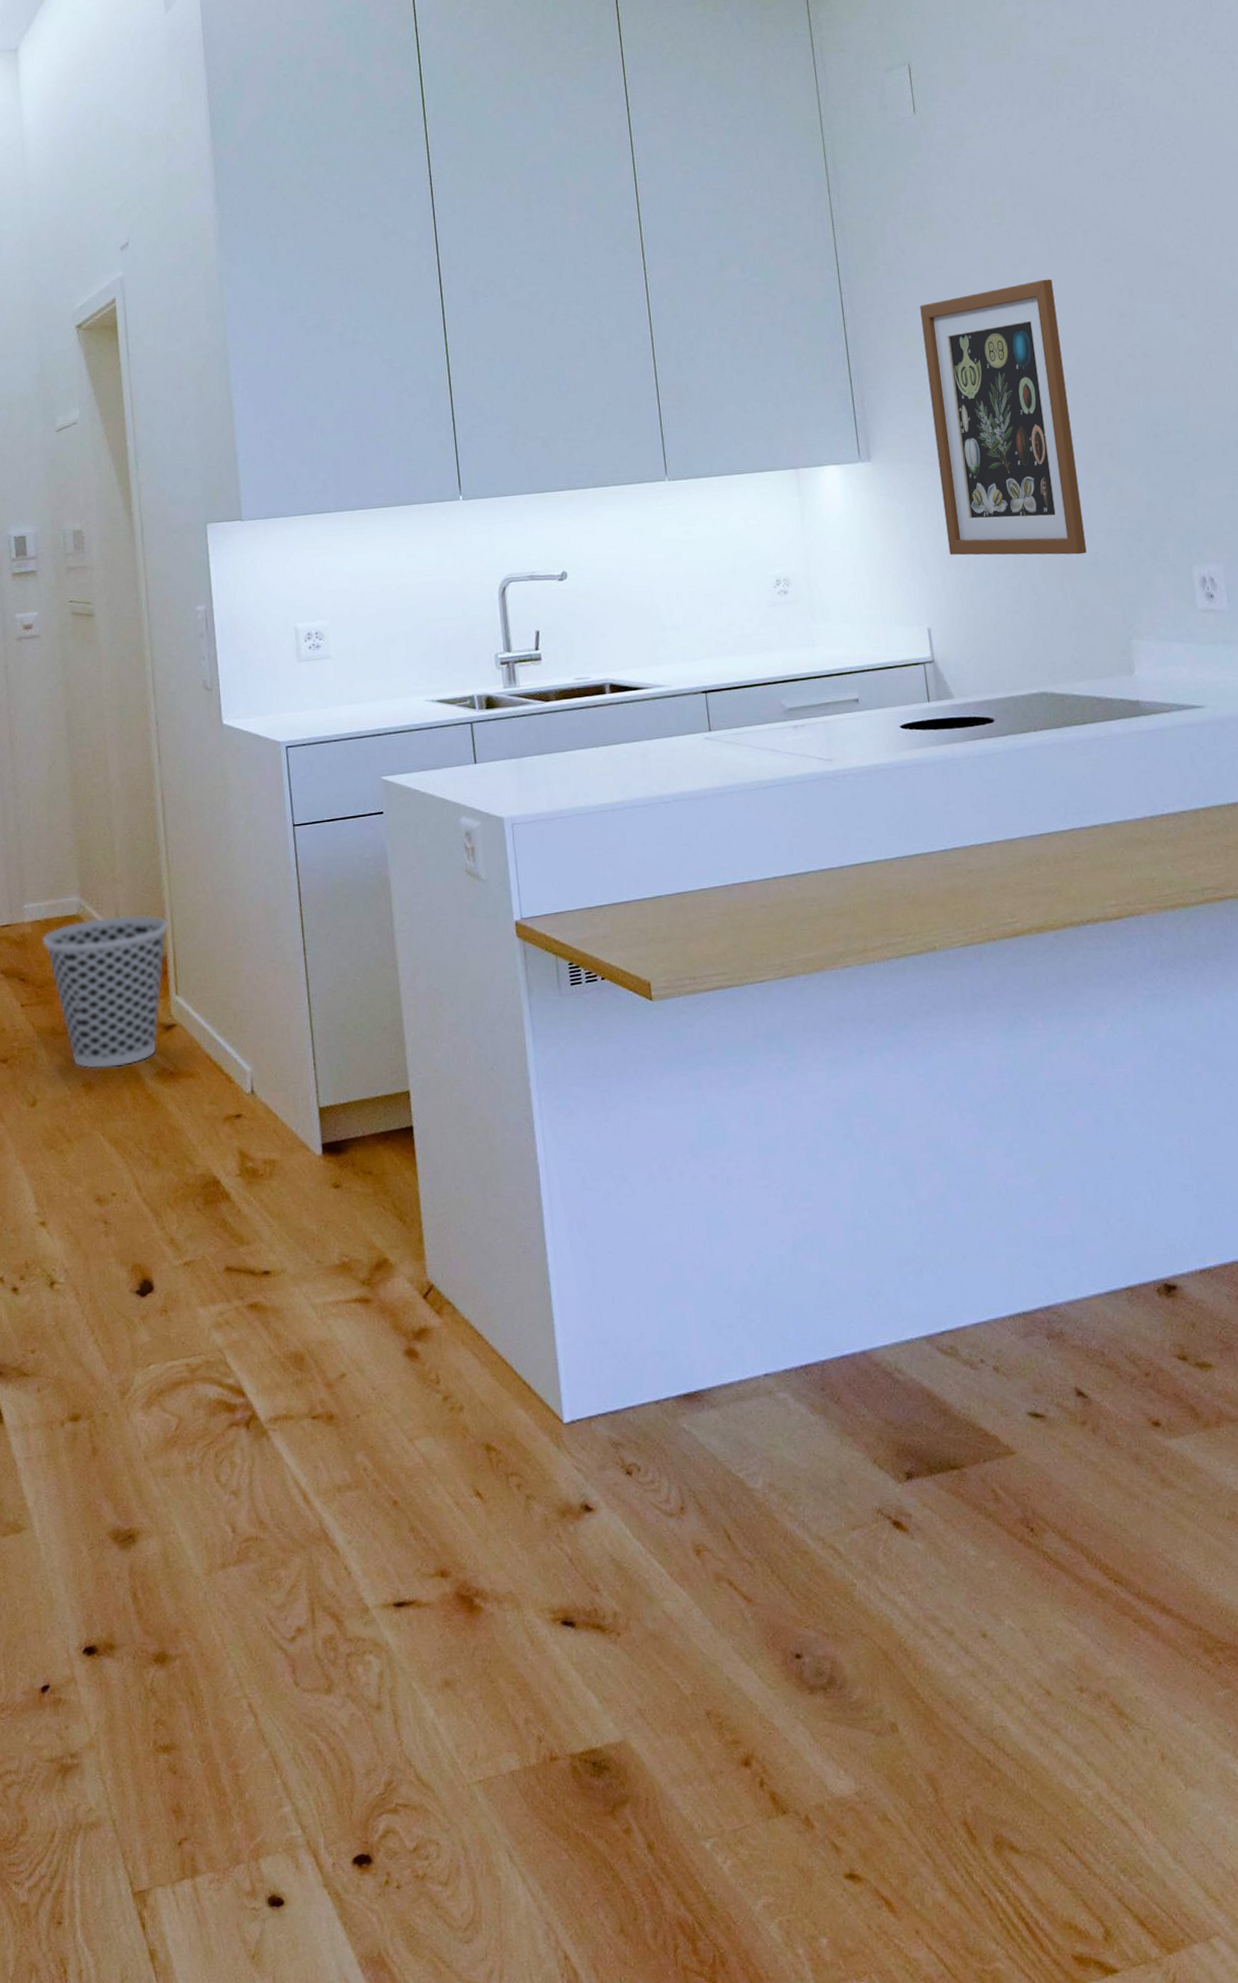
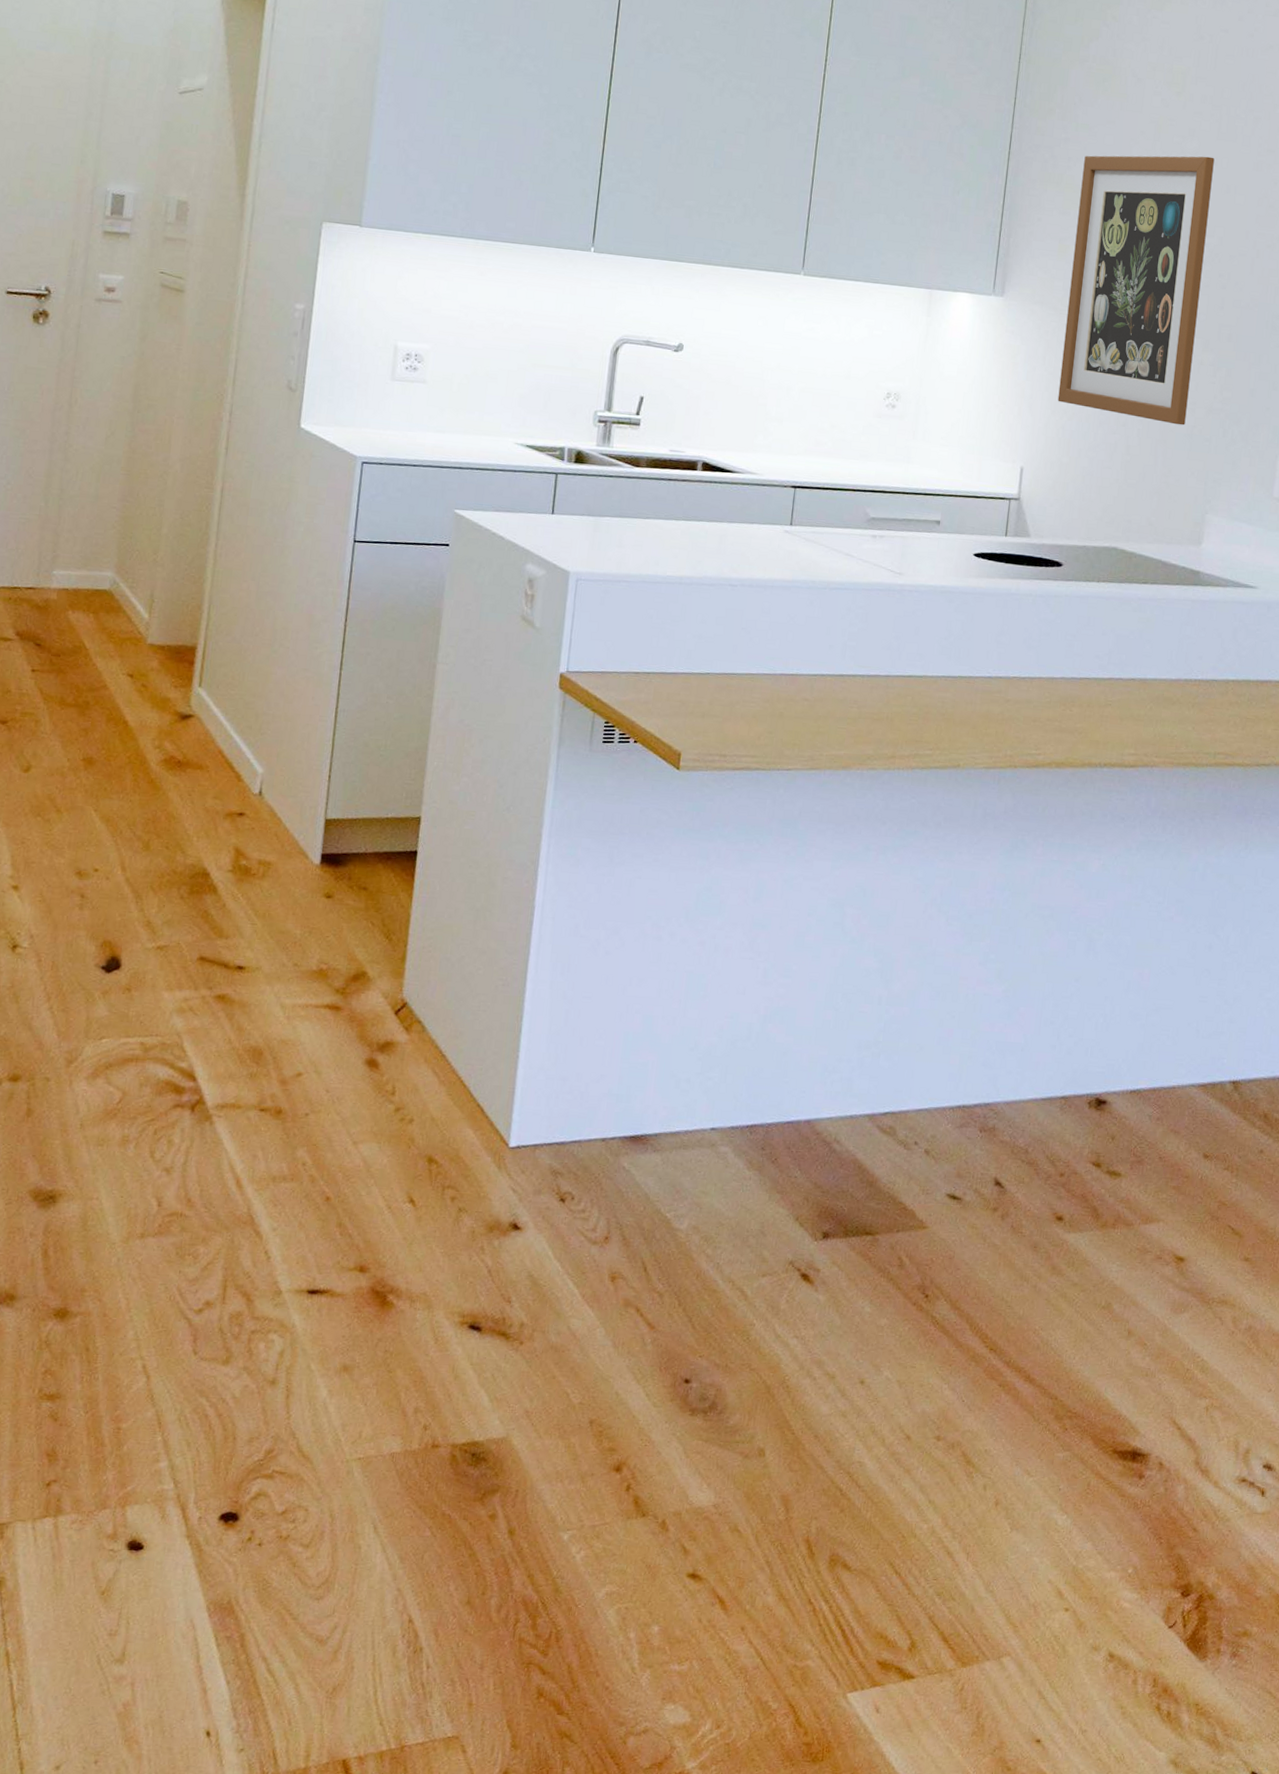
wastebasket: present [42,914,169,1070] -> none [66,597,205,748]

